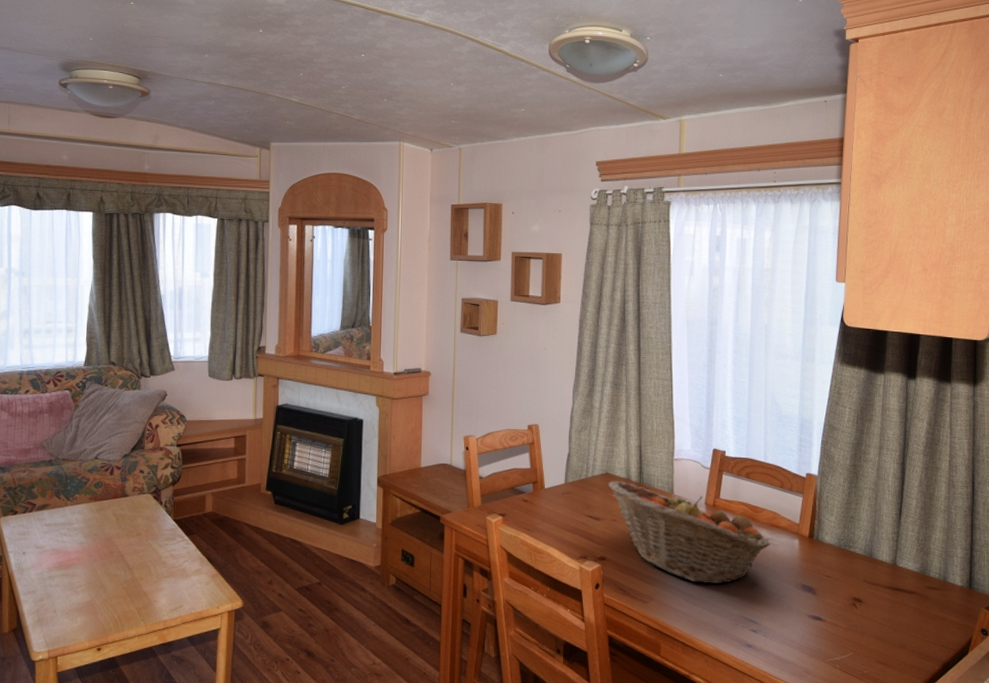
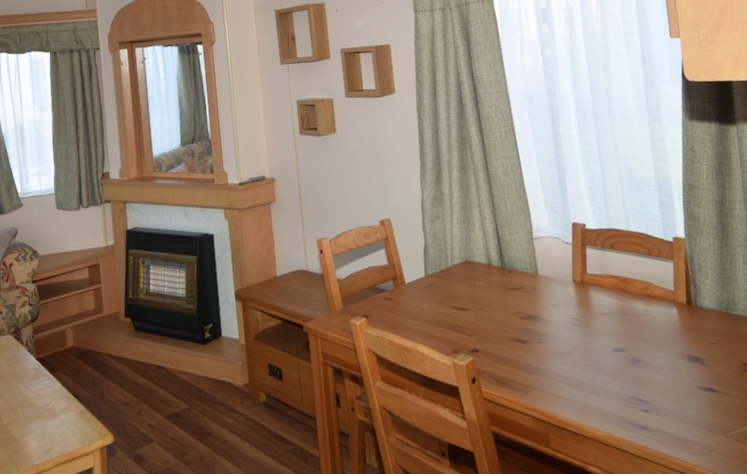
fruit basket: present [609,481,771,584] -> none [470,267,648,366]

